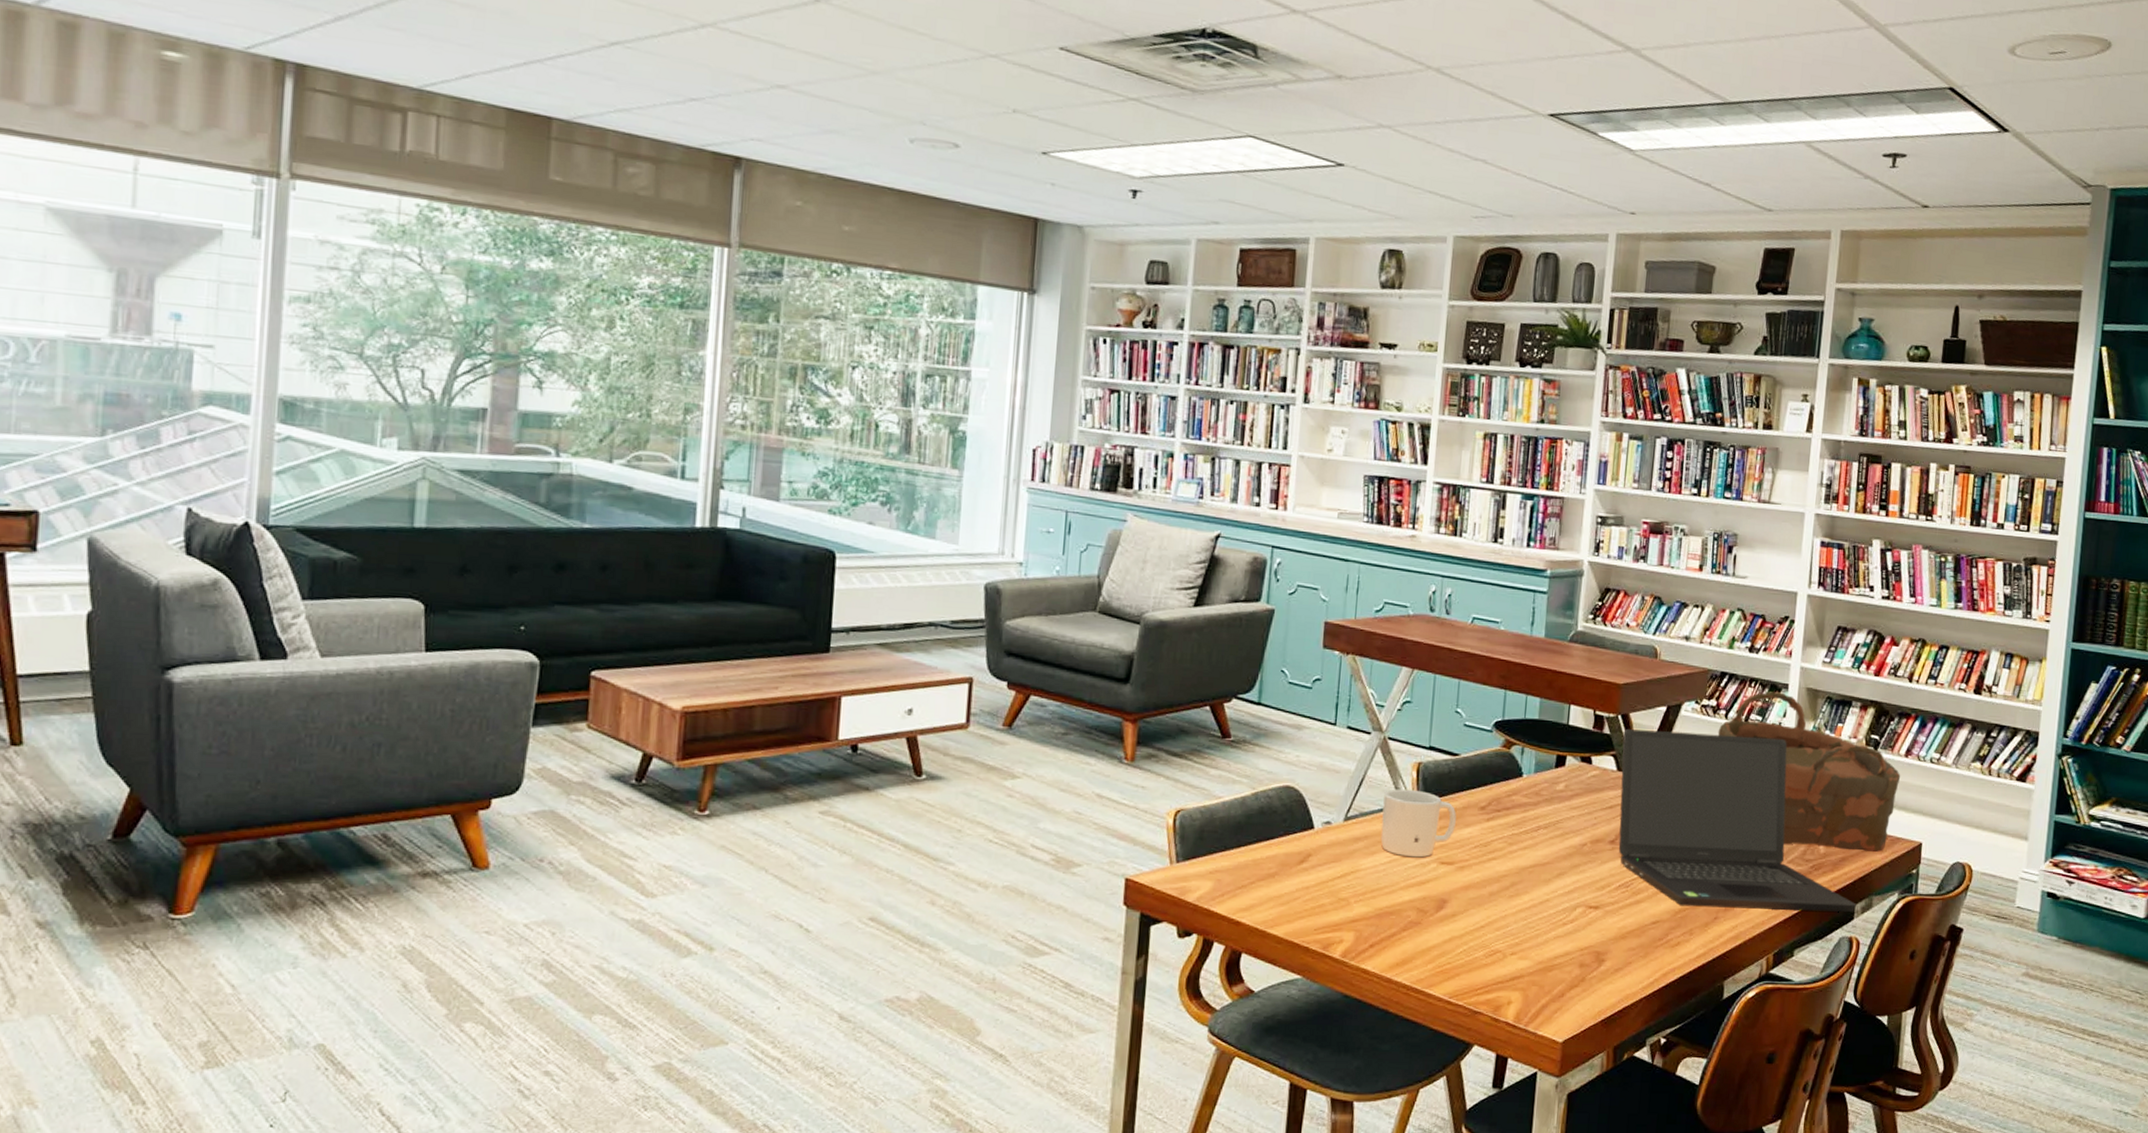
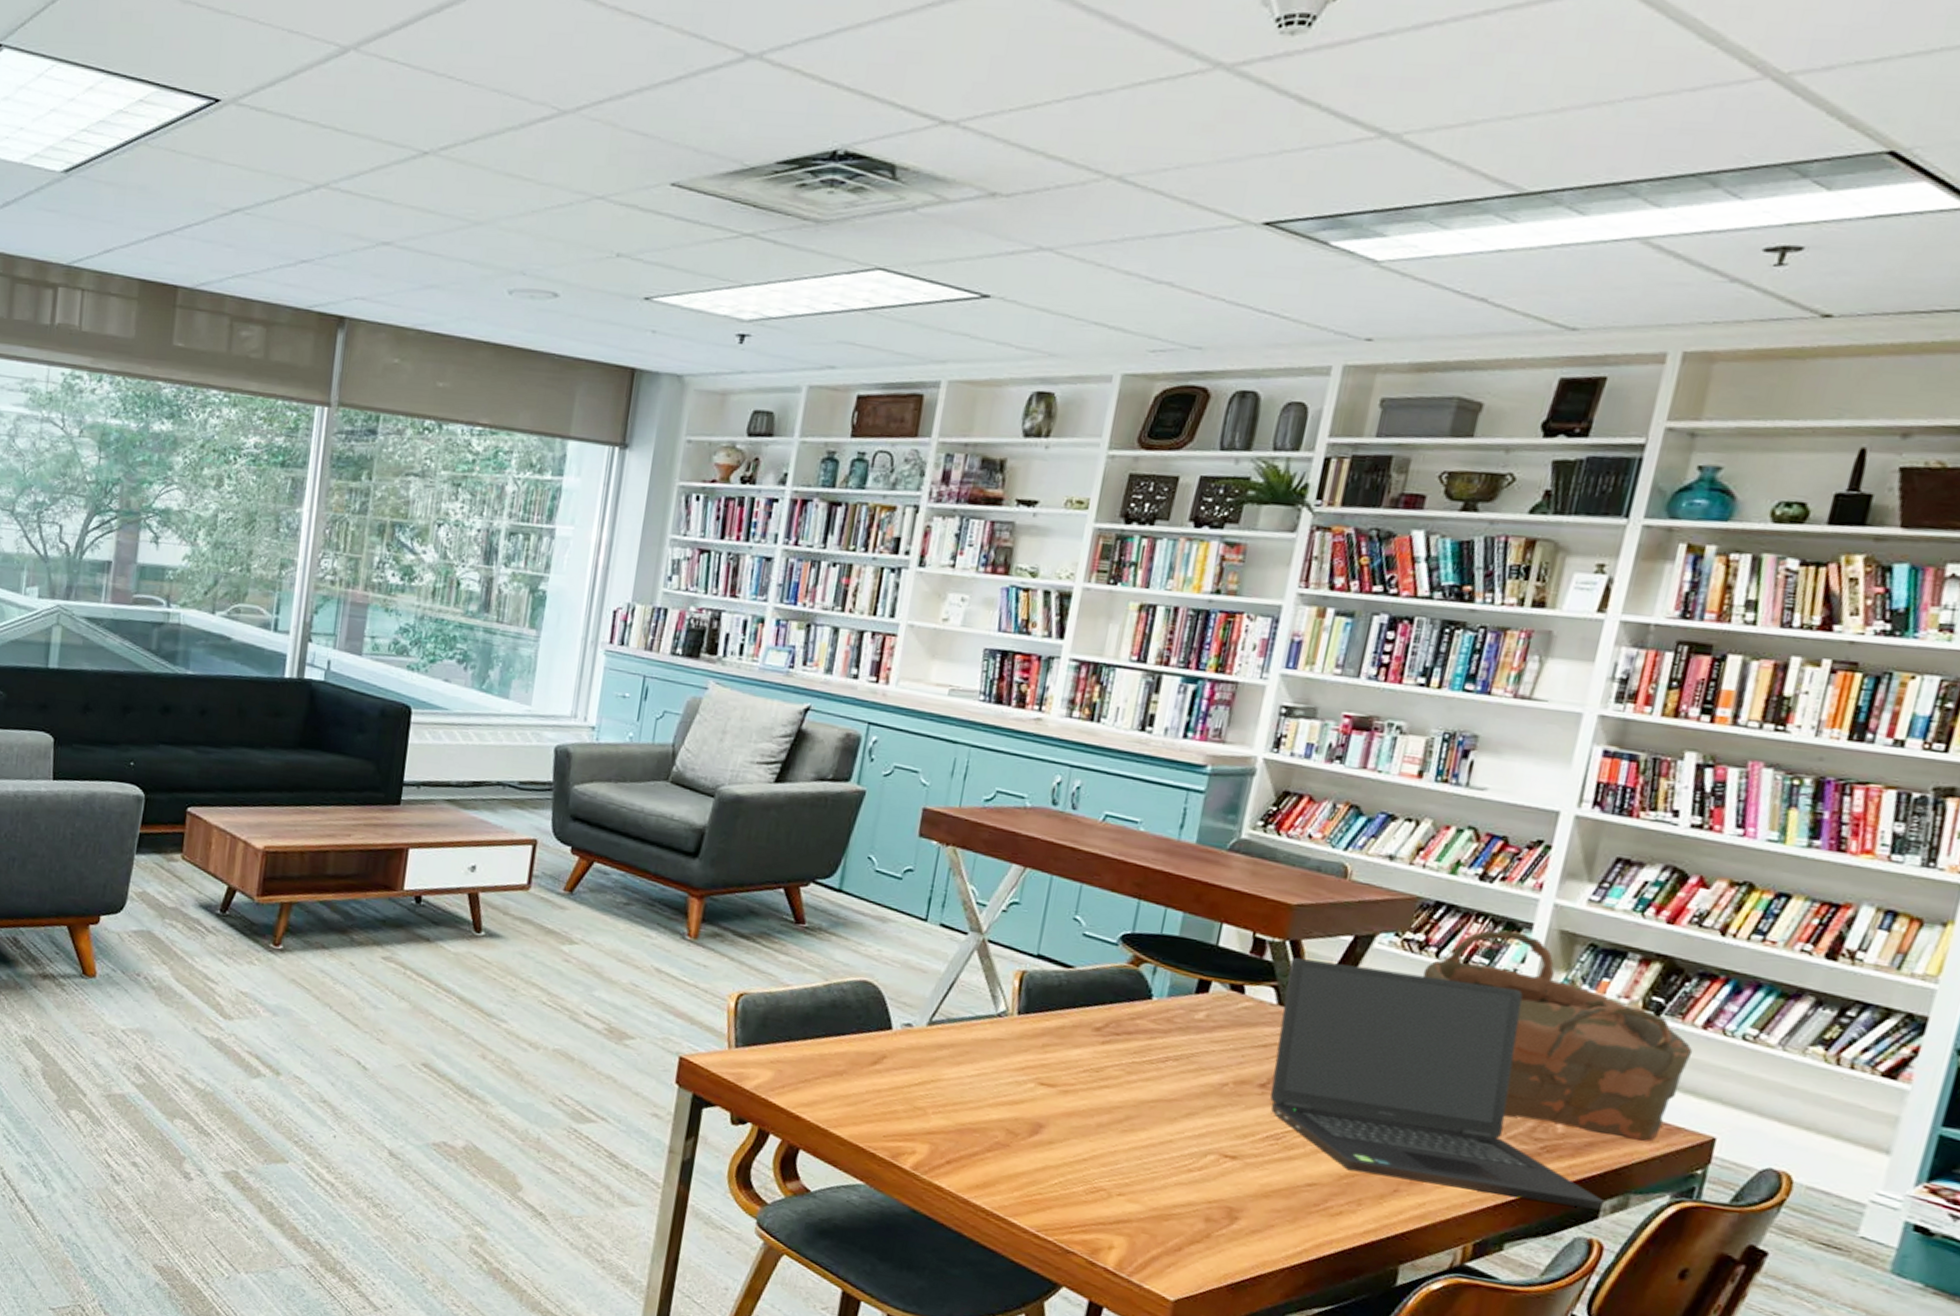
mug: present [1380,789,1457,859] -> none [969,996,1065,1076]

